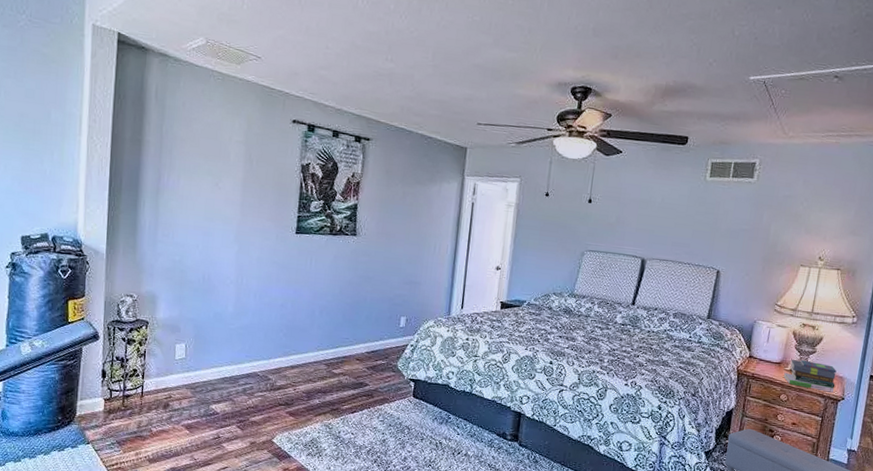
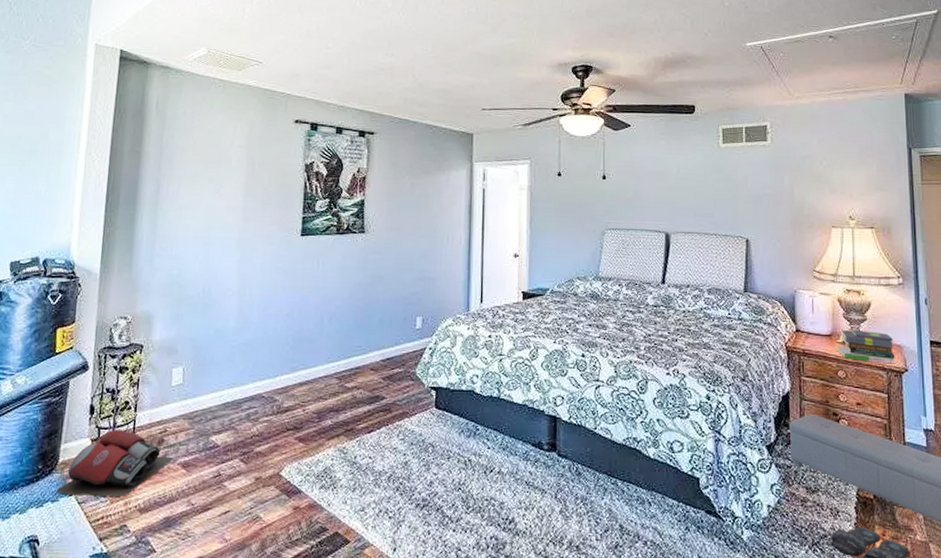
boxing gloves: none [75,392,178,448] -> present [56,430,173,497]

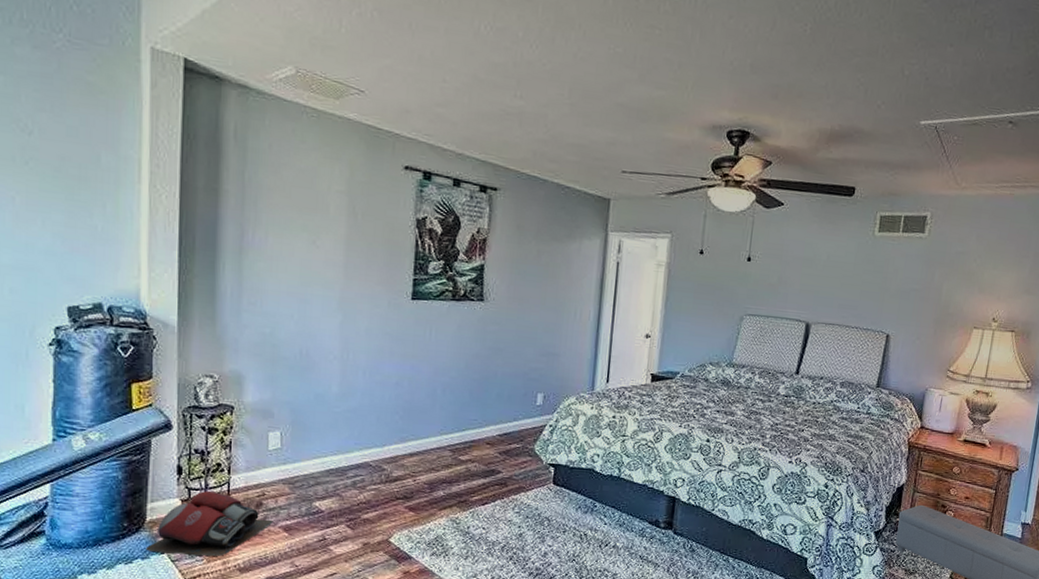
books: present [837,329,895,364] -> none [956,429,1011,463]

